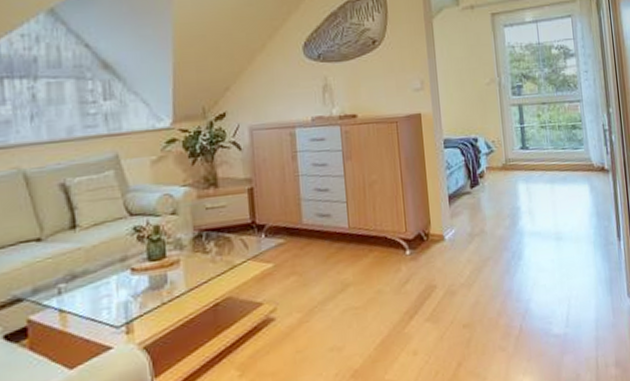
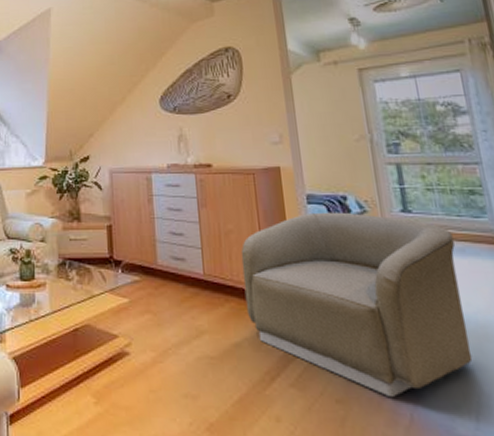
armchair: none [384,153,567,314] -> present [241,212,473,396]

